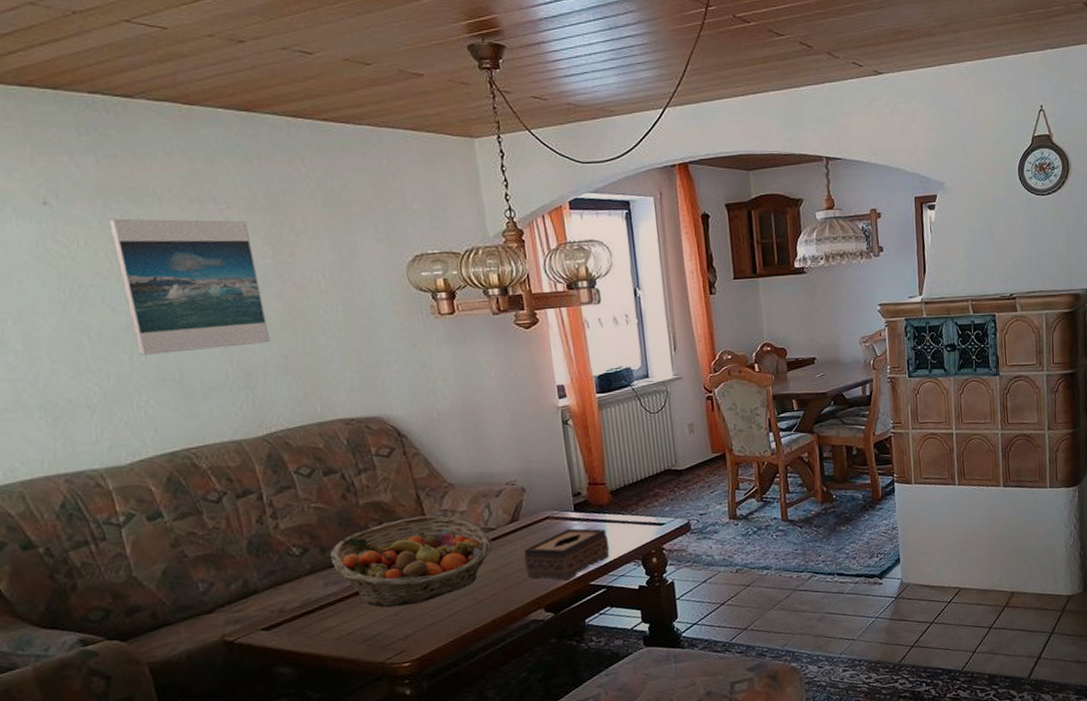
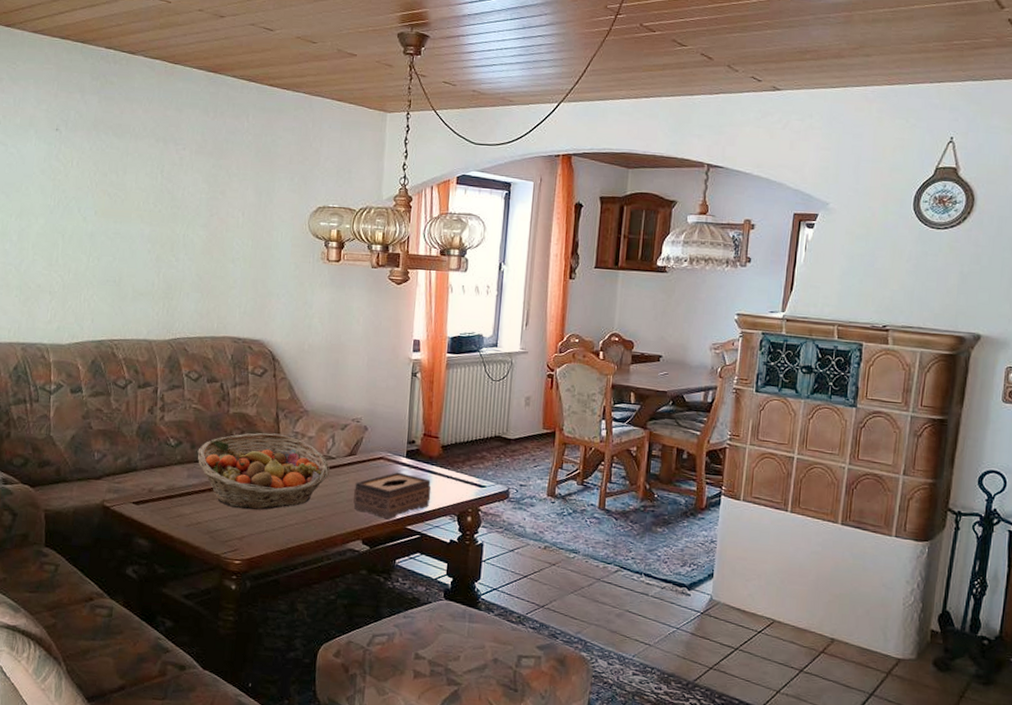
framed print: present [109,218,271,356] -> none [94,147,195,263]

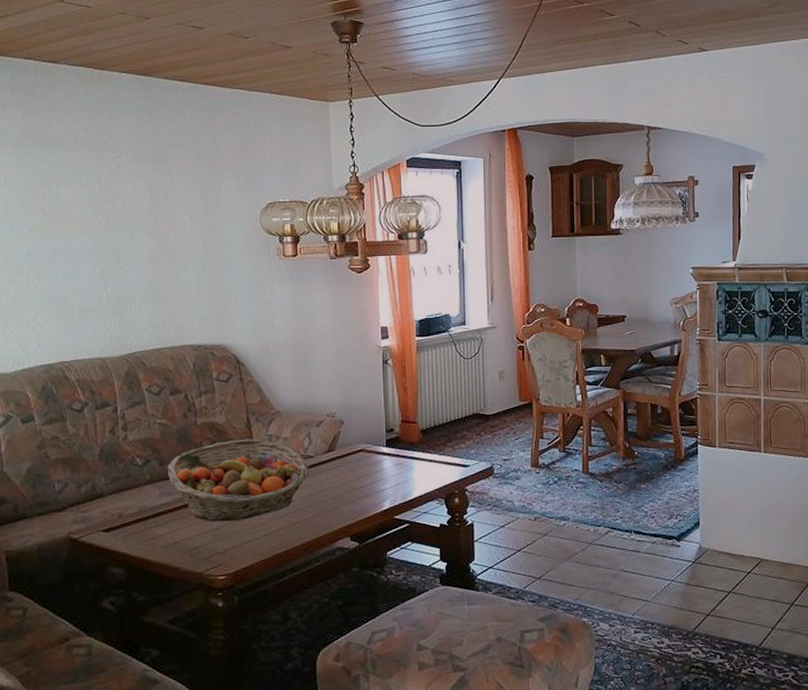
tissue box: present [353,472,432,519] -> none [337,462,416,511]

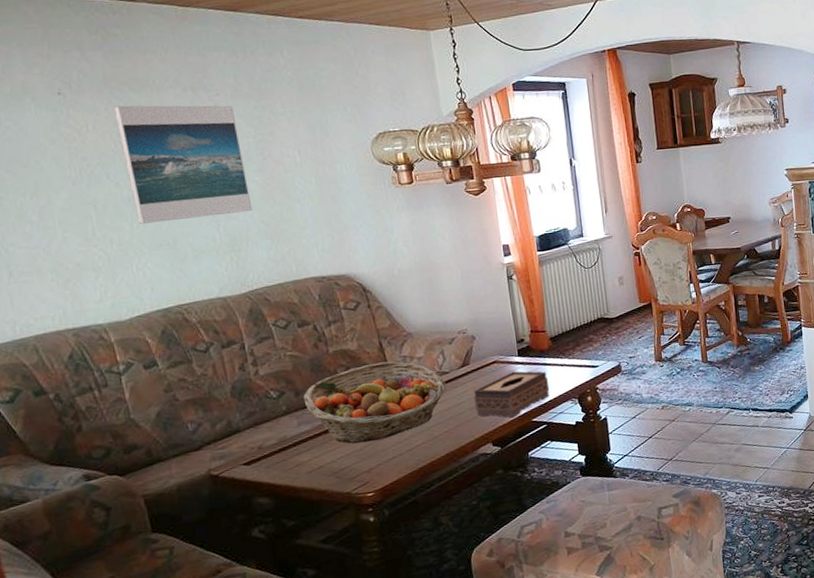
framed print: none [26,162,140,279] -> present [114,105,253,224]
tissue box: none [337,462,416,511] -> present [474,371,550,418]

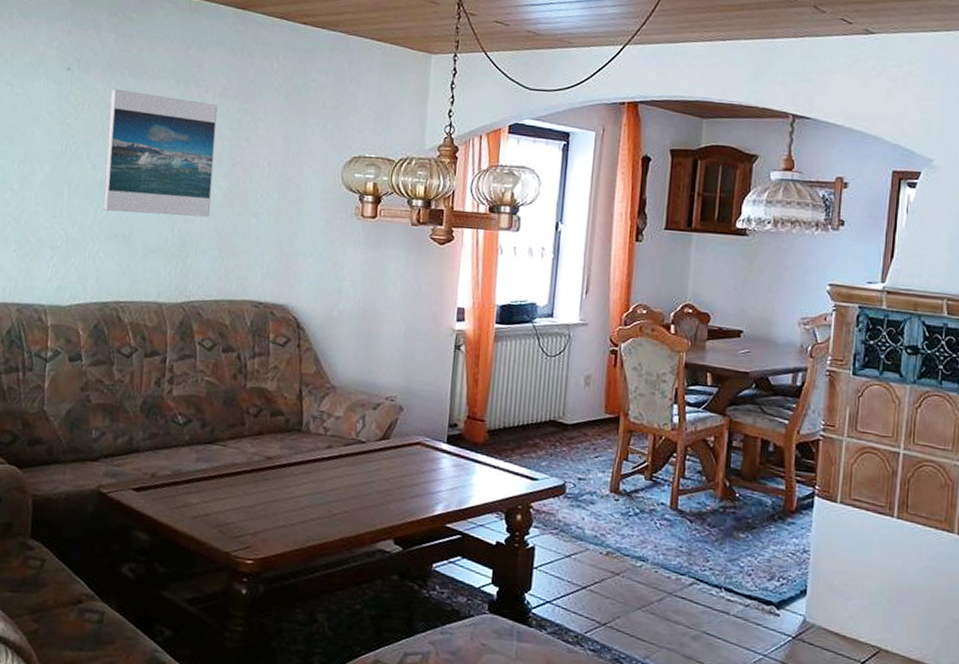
fruit basket: present [303,361,447,444] -> none [208,411,359,501]
tissue box: present [474,371,550,418] -> none [385,460,476,515]

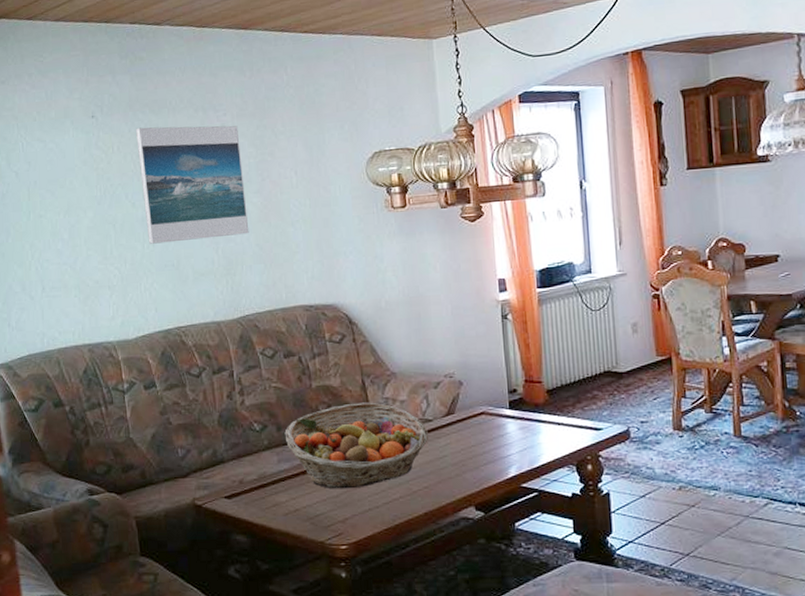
fruit basket: none [208,411,359,501] -> present [284,402,429,489]

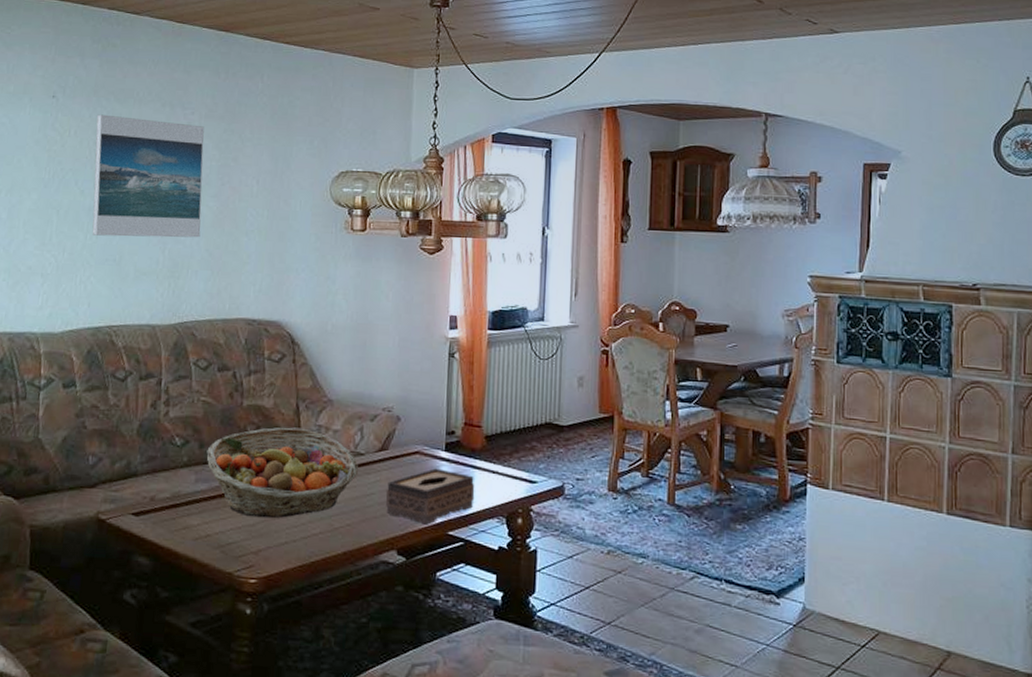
tissue box: none [458,426,543,479] -> present [386,468,475,524]

